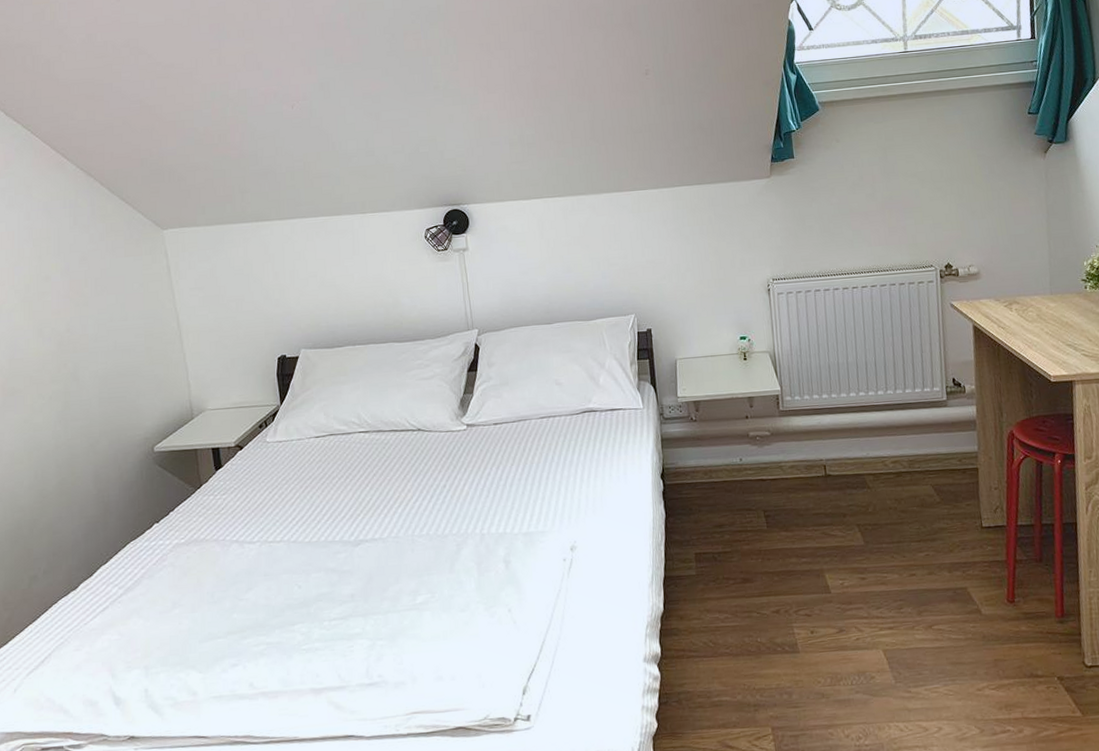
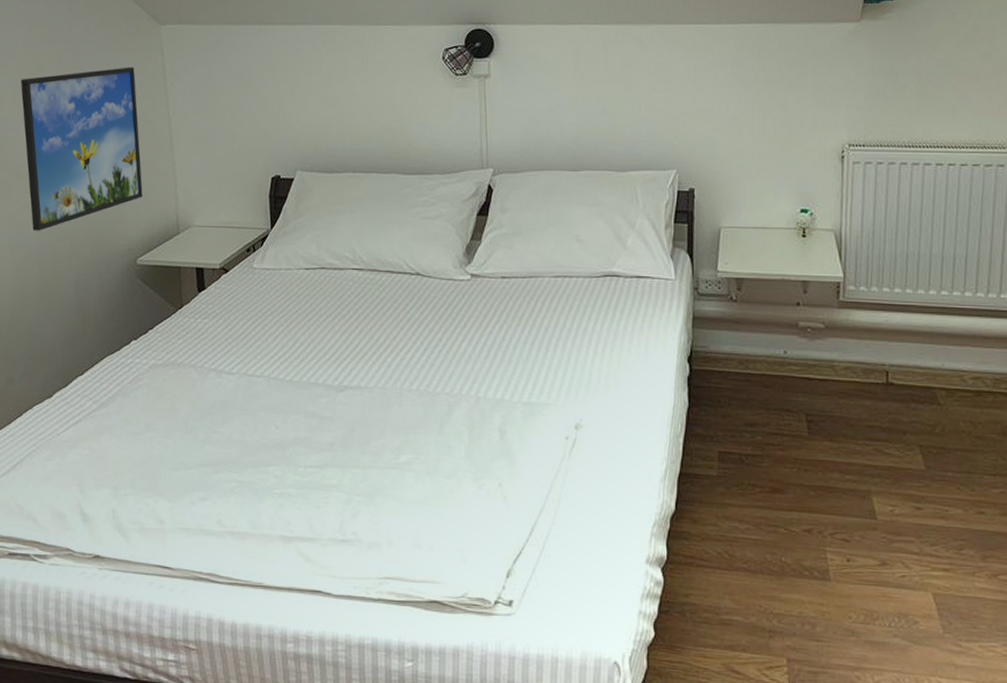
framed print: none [28,270,156,432] -> present [20,67,143,231]

